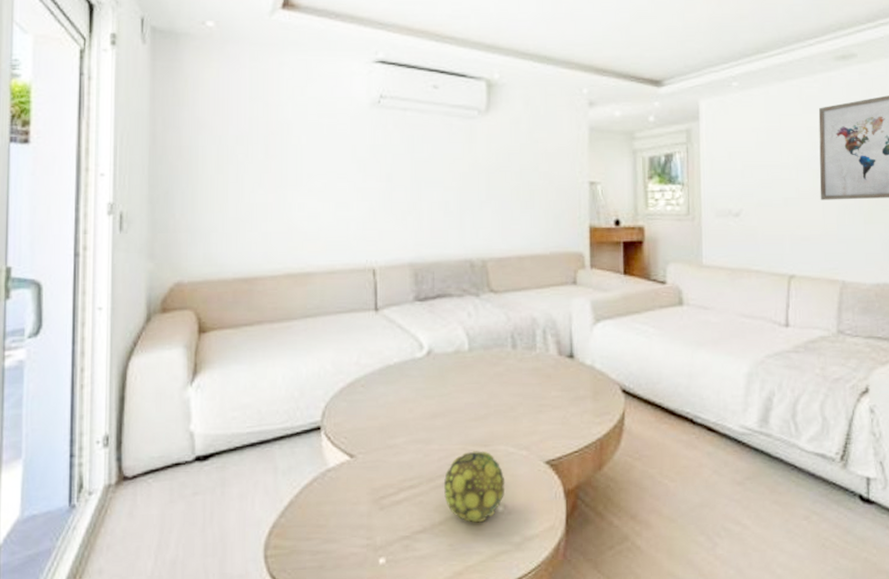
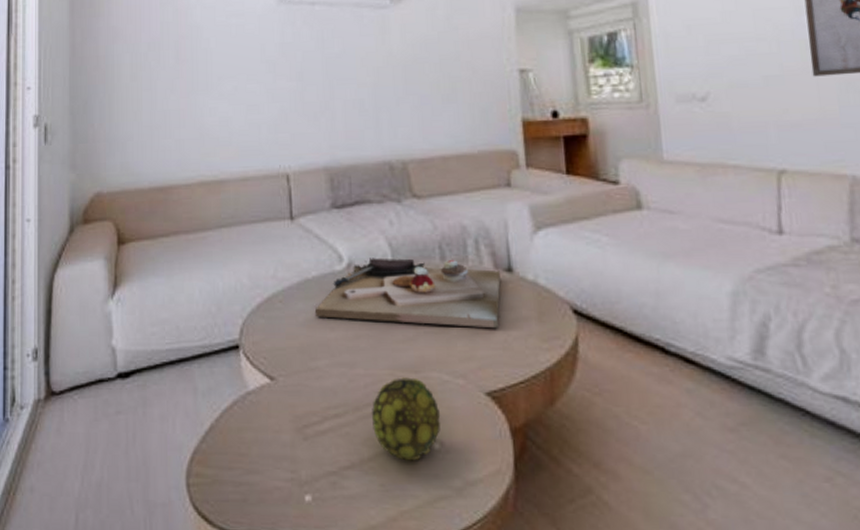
decorative tray: none [395,346,563,407] -> present [314,258,501,329]

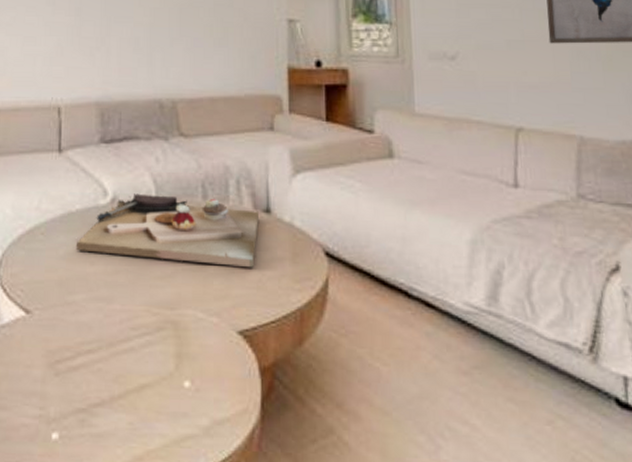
decorative ball: present [372,377,441,461] -> none [125,314,193,399]

